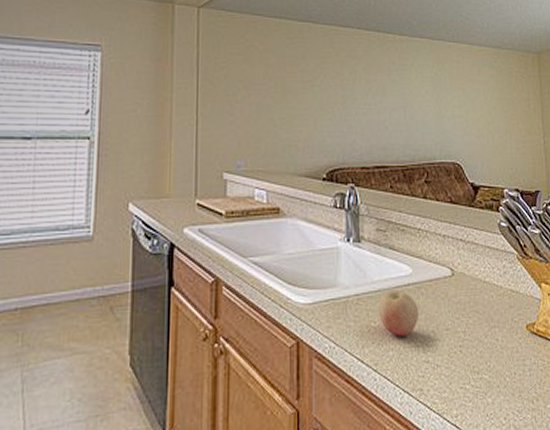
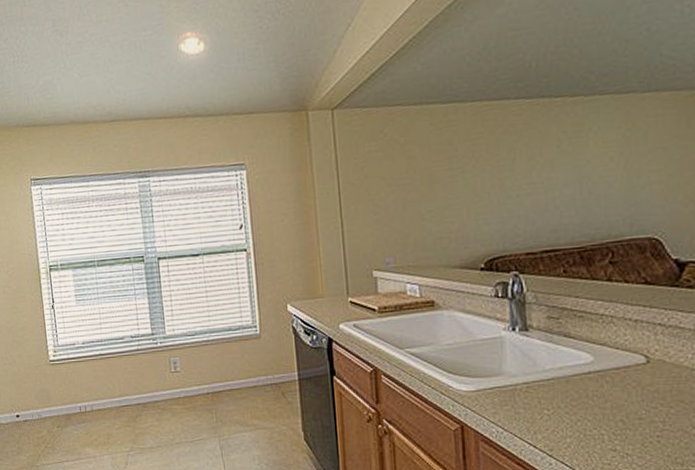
fruit: present [379,290,420,336] -> none [553,378,604,424]

